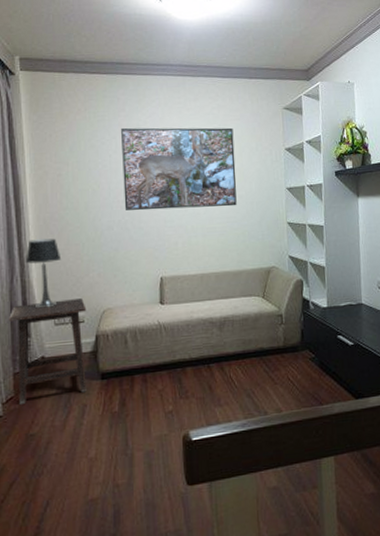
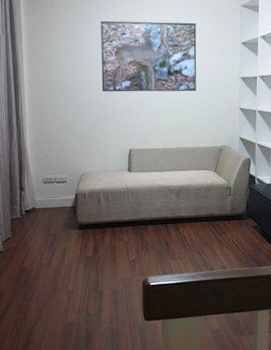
side table: present [9,298,87,406] -> none [8,163,69,245]
table lamp: present [25,238,62,309] -> none [21,112,50,169]

